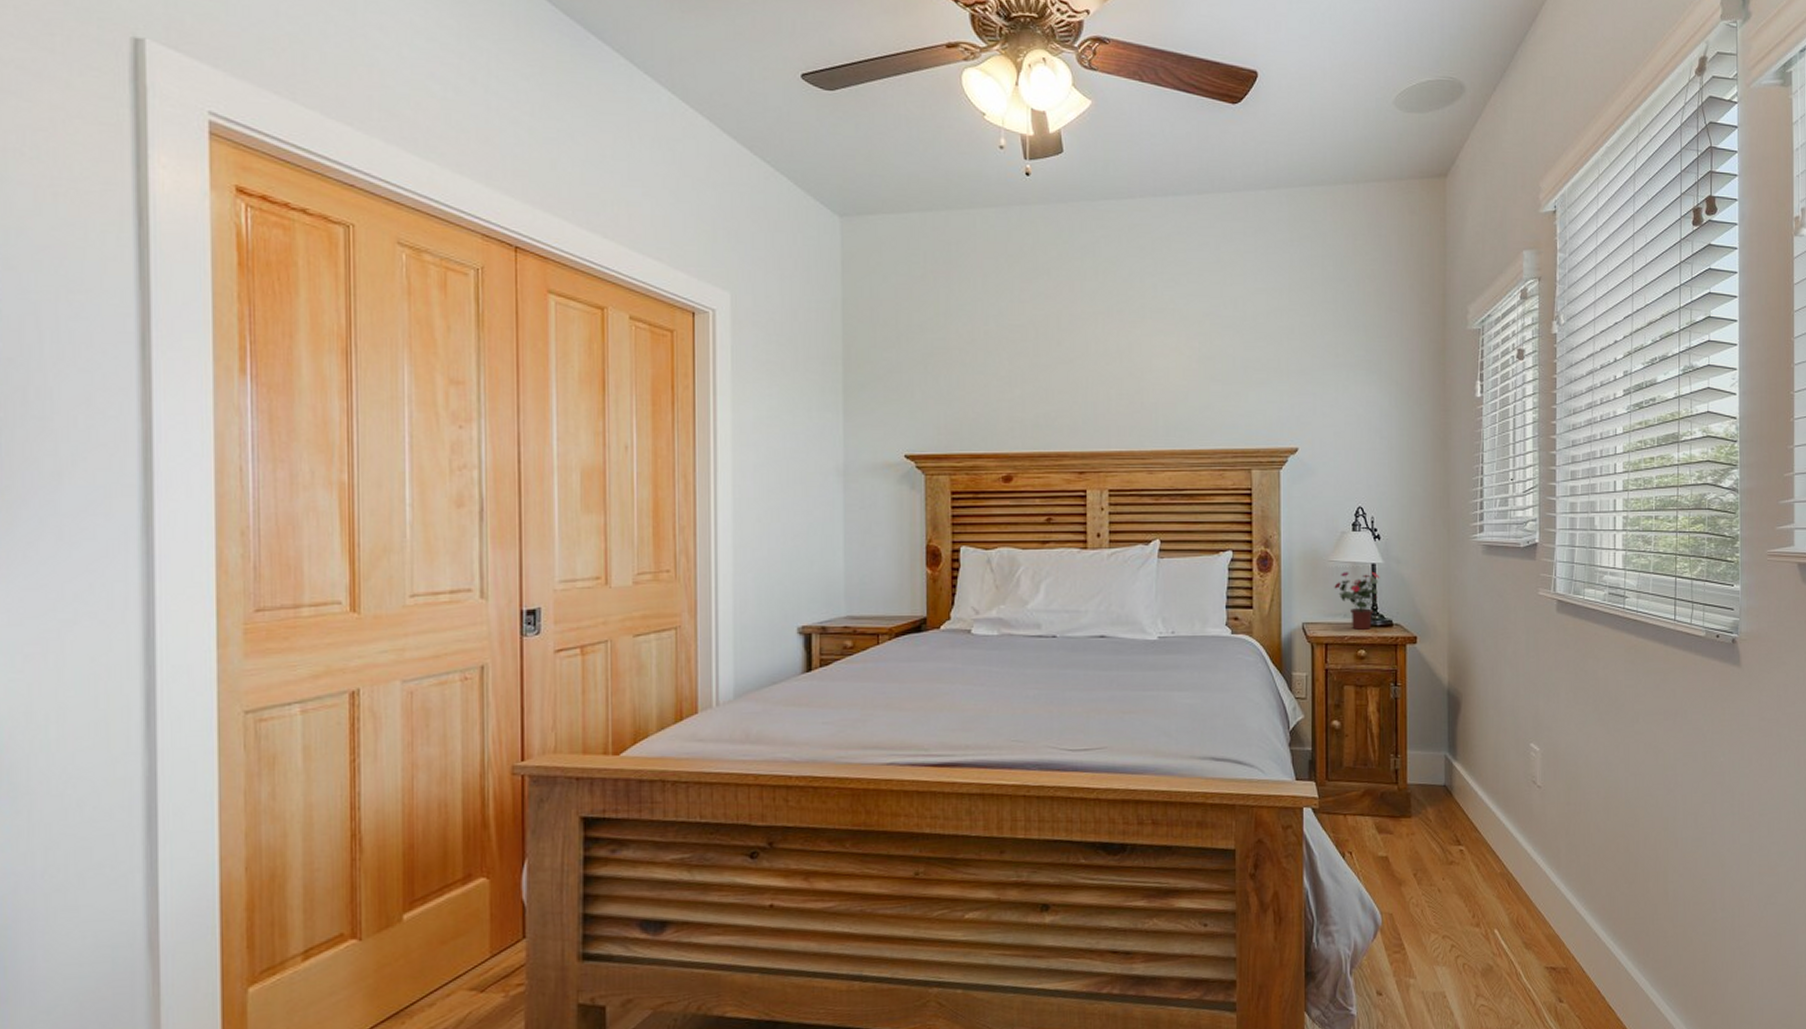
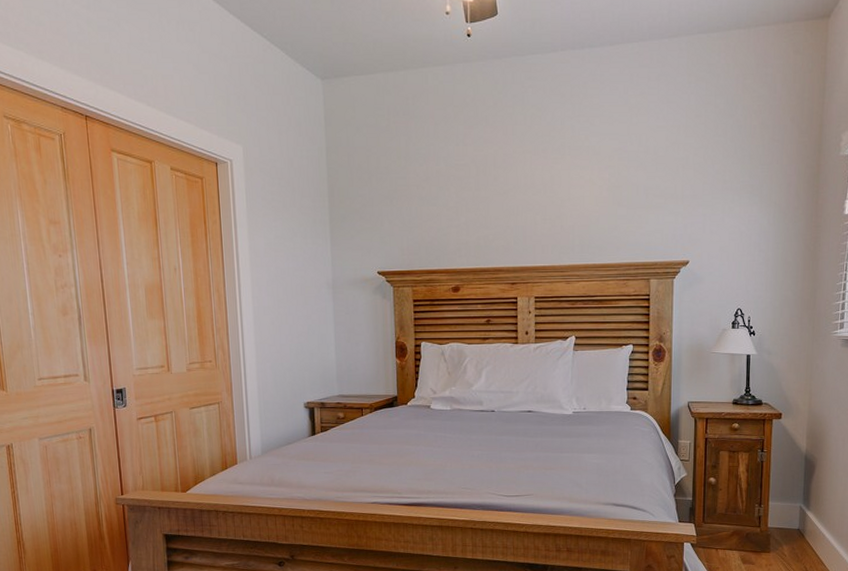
potted flower: present [1334,571,1380,631] -> none [715,361,753,409]

